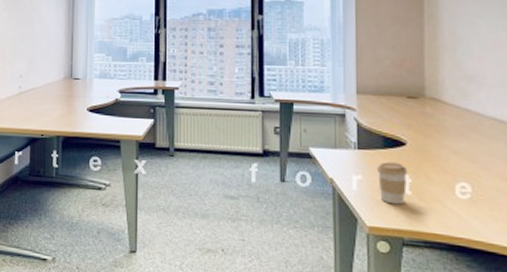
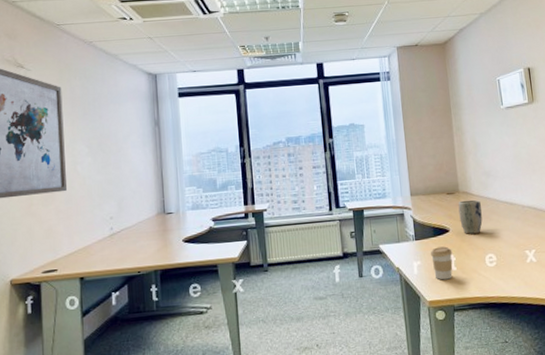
plant pot: none [422,108,457,153] -> present [458,199,483,234]

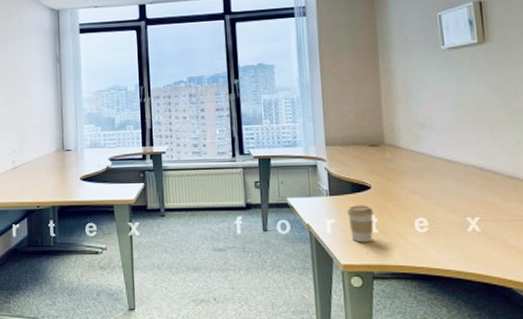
plant pot: present [458,199,483,234] -> none [382,154,413,193]

